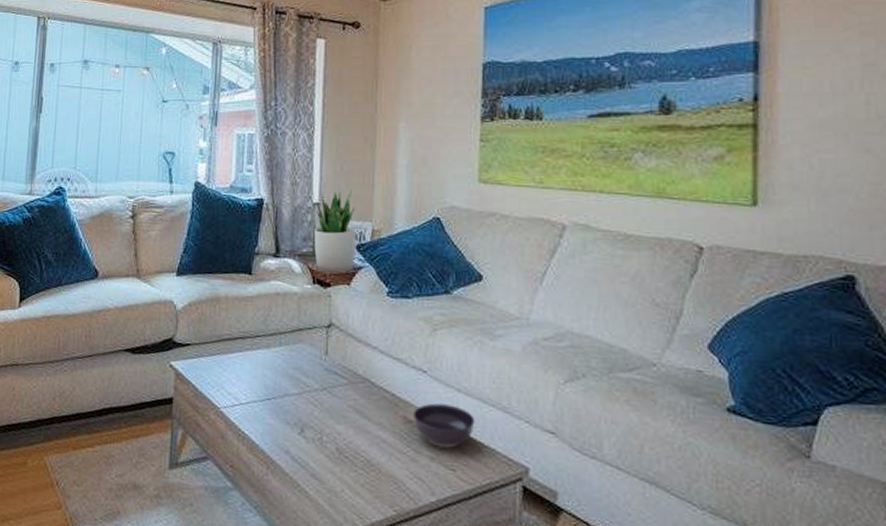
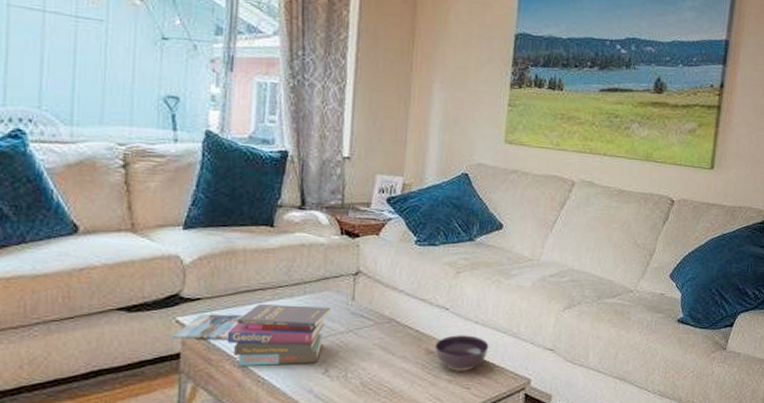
magazine: none [166,360,226,387] -> present [171,314,244,339]
books: none [211,352,305,422] -> present [227,303,331,366]
planter: present [314,189,356,274] -> none [343,144,387,225]

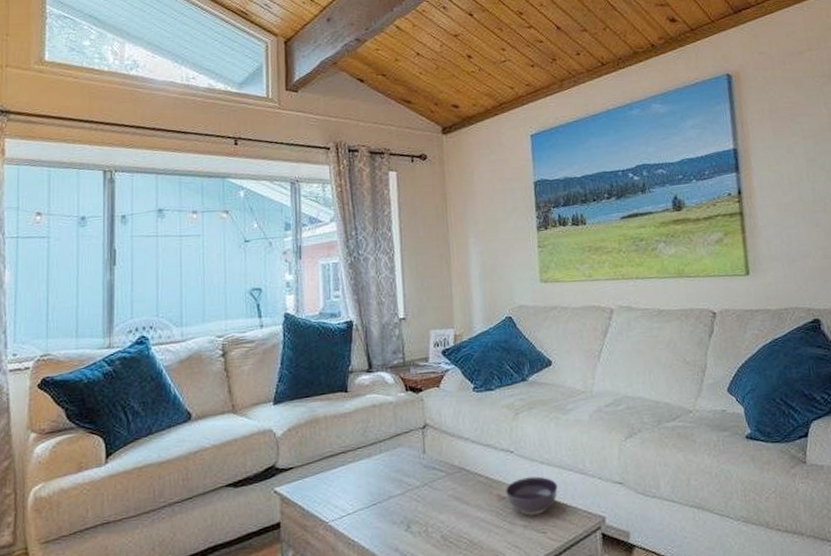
magazine: present [171,314,244,339] -> none [271,479,331,509]
books: present [227,303,331,366] -> none [318,462,406,530]

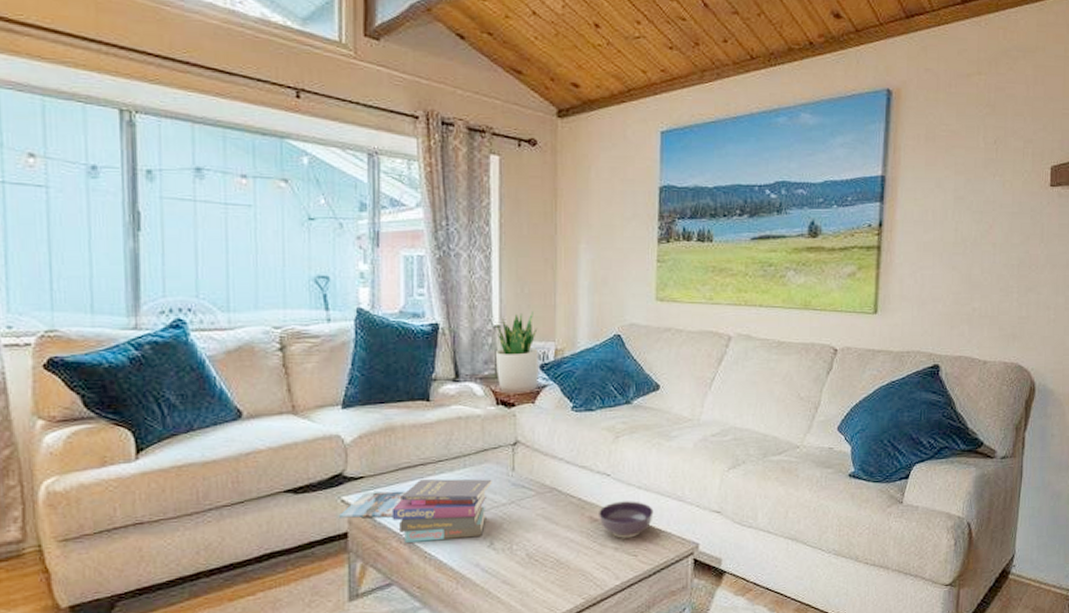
magazine: none [271,479,331,509] -> present [338,491,407,518]
books: none [318,462,406,530] -> present [391,478,492,543]
planter: none [401,301,442,380] -> present [496,310,538,394]

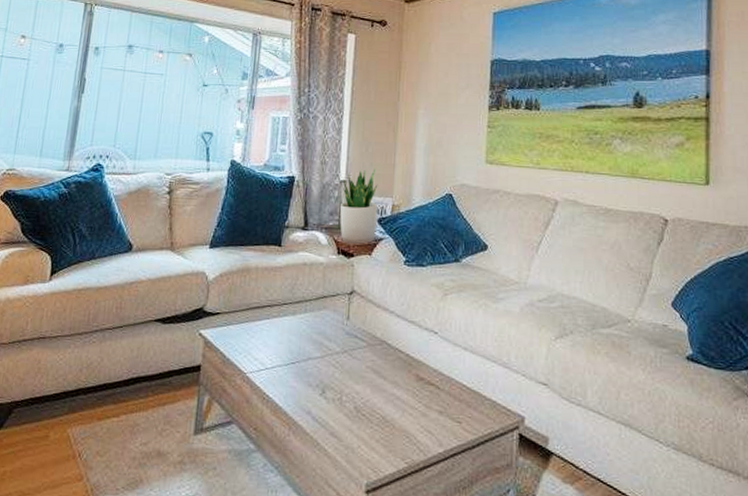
magazine: present [338,491,407,518] -> none [195,328,254,353]
books: present [391,478,492,543] -> none [239,319,329,384]
bowl: present [599,501,654,538] -> none [425,361,479,402]

